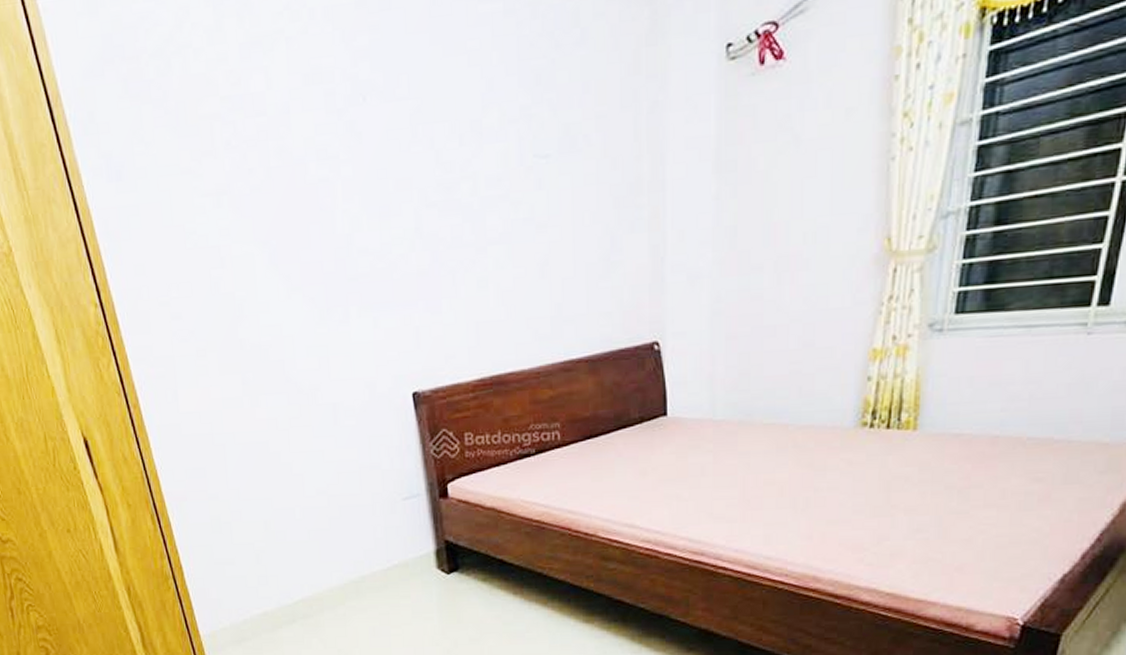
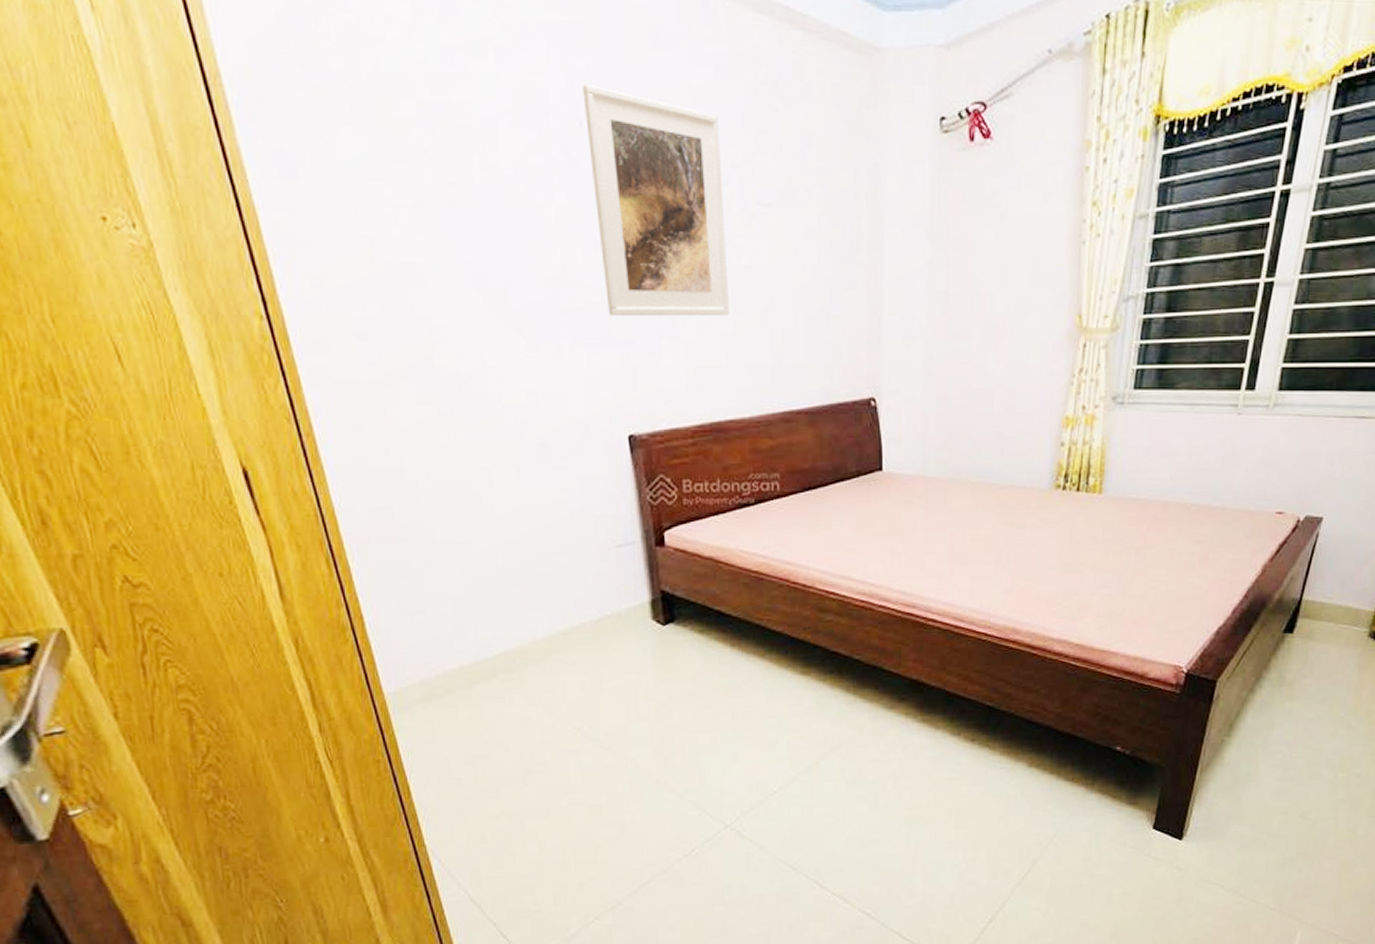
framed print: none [365,59,509,280] -> present [582,83,730,317]

